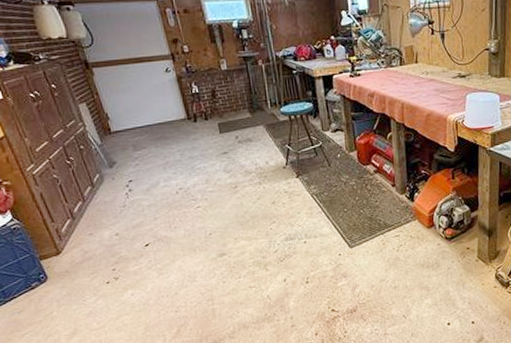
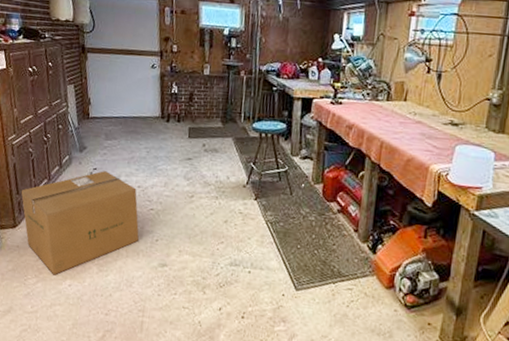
box: none [55,181,192,289] -> present [21,171,139,275]

